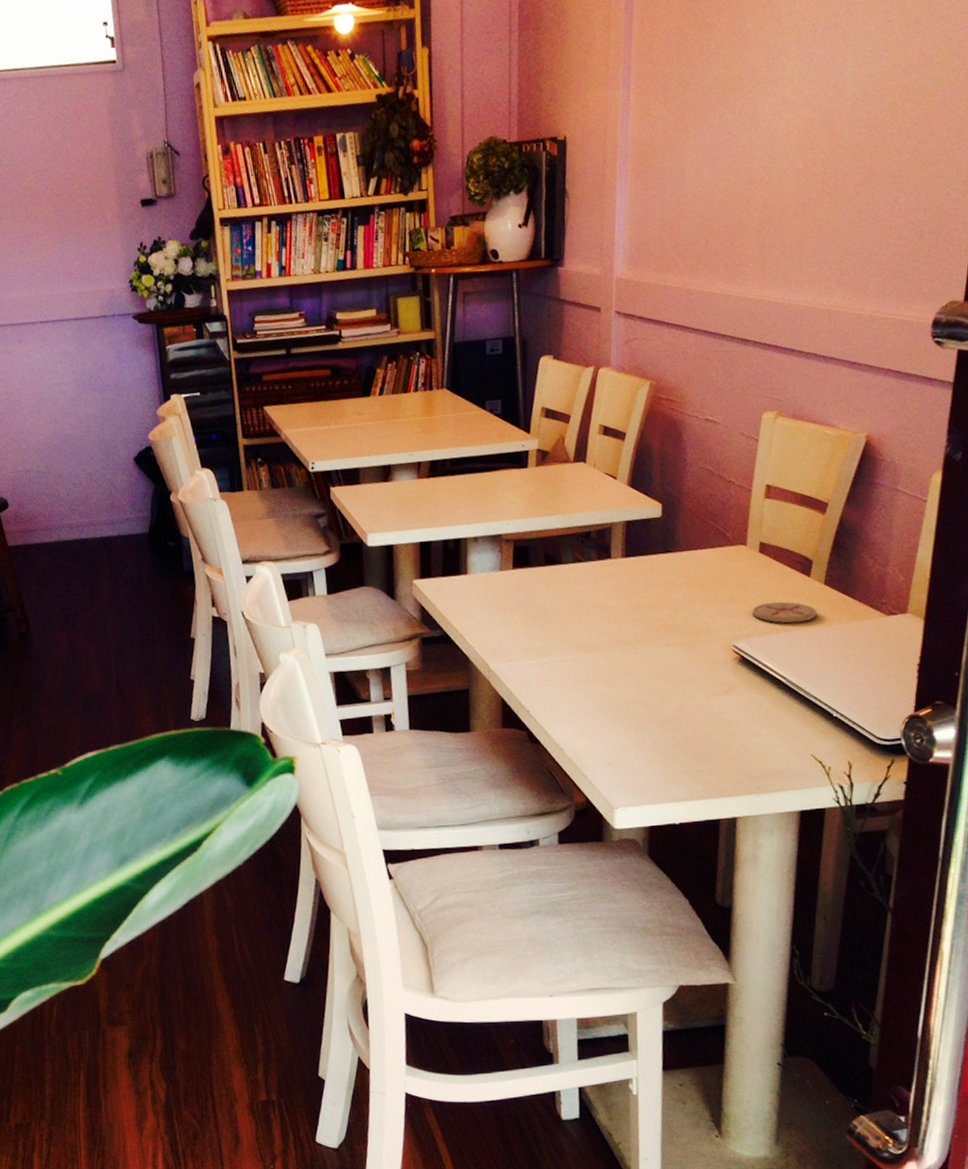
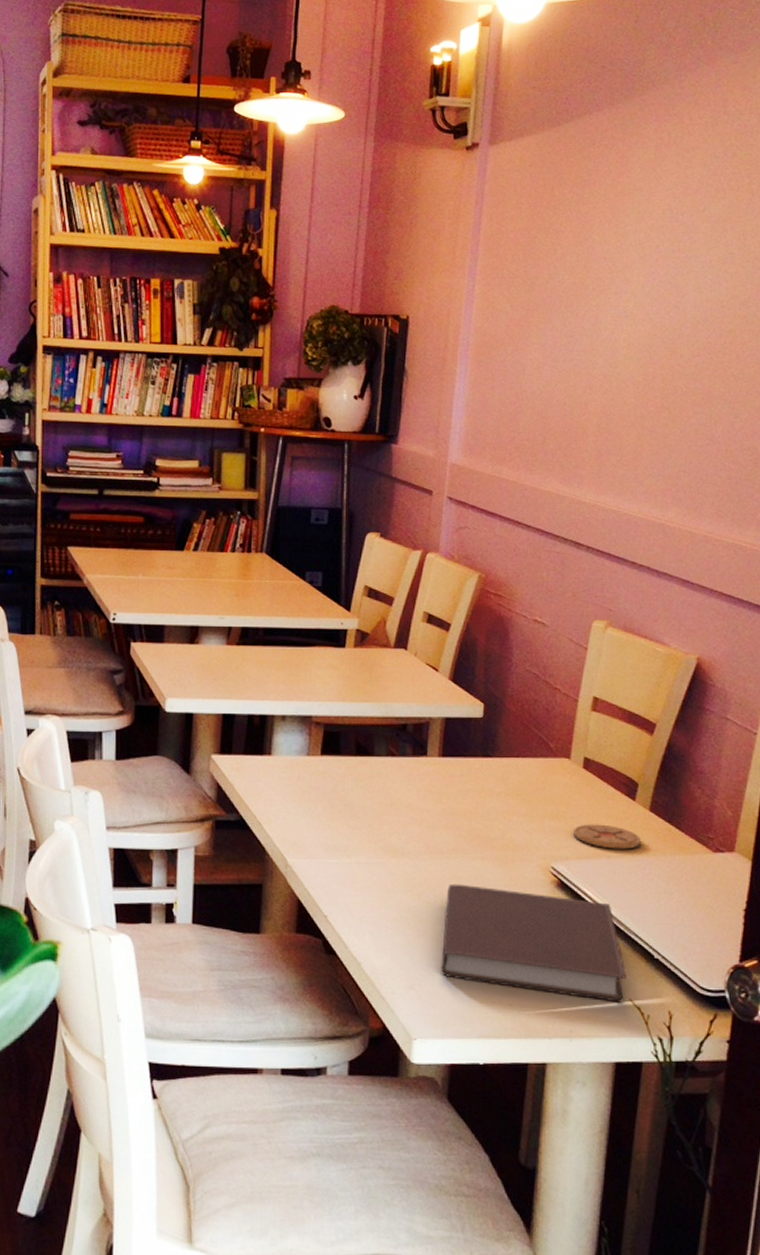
notebook: none [635,669,808,759] -> present [441,883,627,1003]

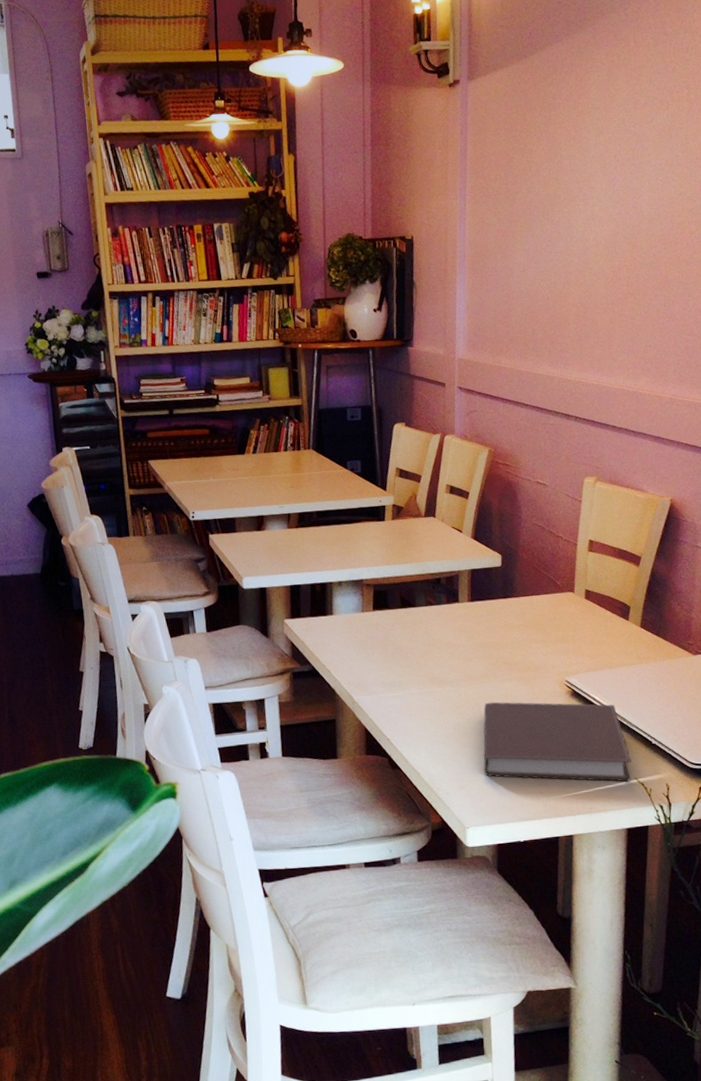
coaster: present [574,824,641,850] -> none [581,642,636,661]

